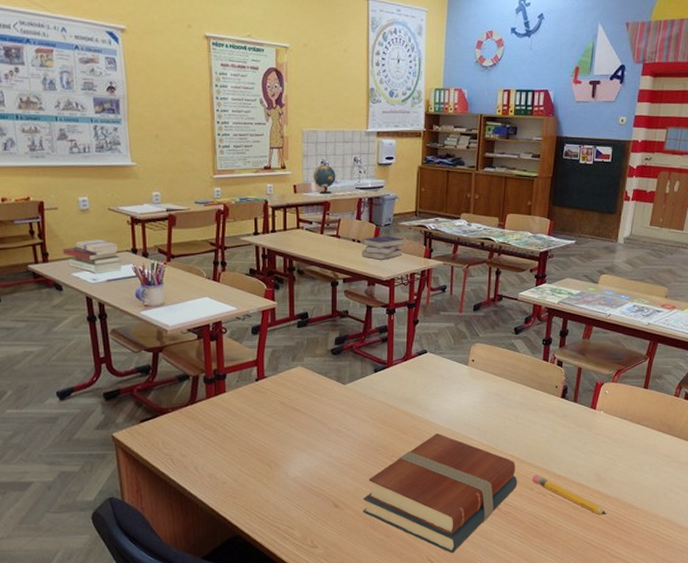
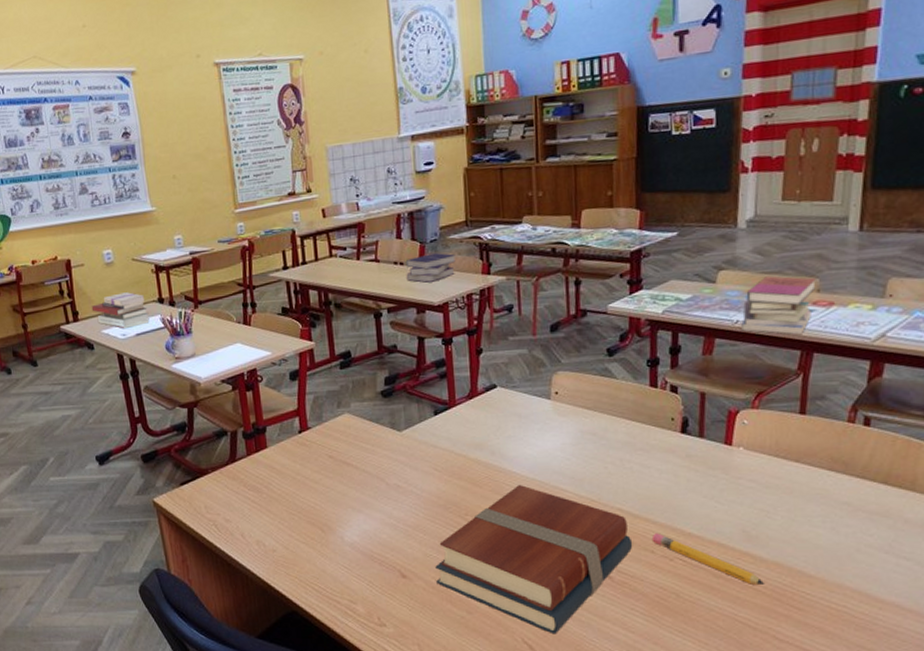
globe: present [313,164,336,194] -> none [342,181,369,215]
books: none [611,282,666,329] -> present [740,276,816,335]

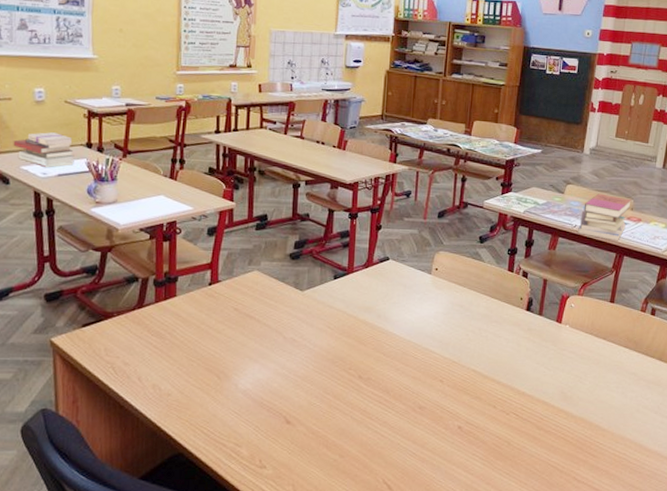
book: present [406,253,456,283] -> none [325,138,369,163]
books: present [435,485,633,635] -> none [316,345,481,476]
pencil: present [651,533,765,585] -> none [495,391,573,436]

